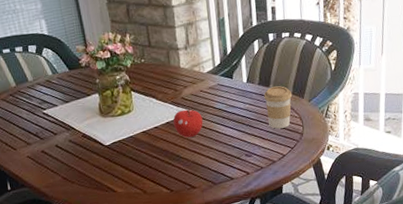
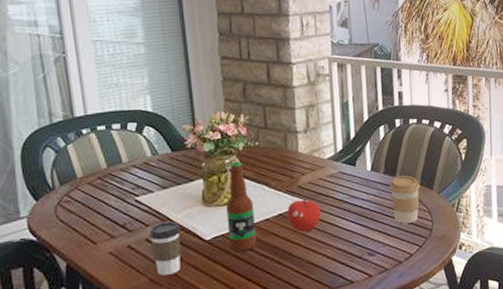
coffee cup: none [58,130,87,175] -> present [149,222,181,276]
bottle: none [120,77,149,155] -> present [226,161,257,252]

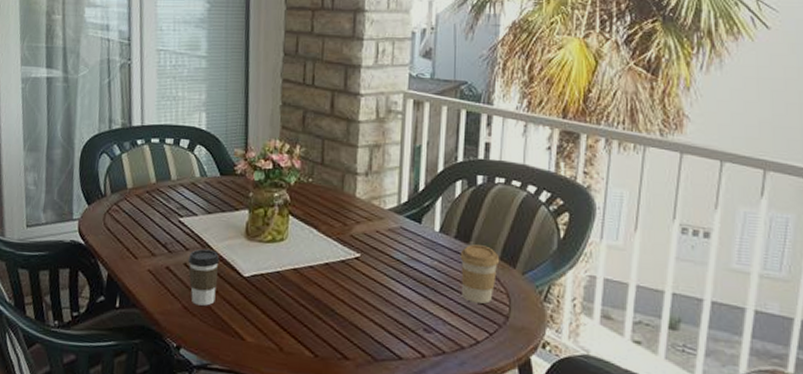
bottle: present [226,161,257,252] -> none [268,196,299,297]
fruit: present [287,199,321,232] -> none [335,251,373,289]

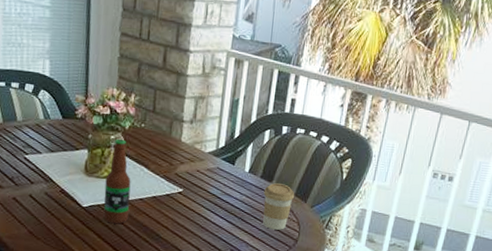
coffee cup: present [188,249,220,306] -> none [33,183,62,231]
bottle: none [268,196,299,297] -> present [103,138,131,224]

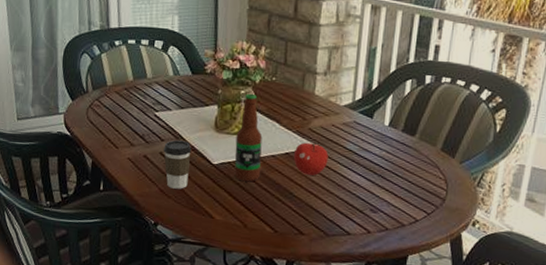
coffee cup: none [33,183,62,231] -> present [163,140,192,189]
fruit: none [161,186,193,218] -> present [294,142,329,176]
coffee cup: present [263,183,295,230] -> none [405,137,441,188]

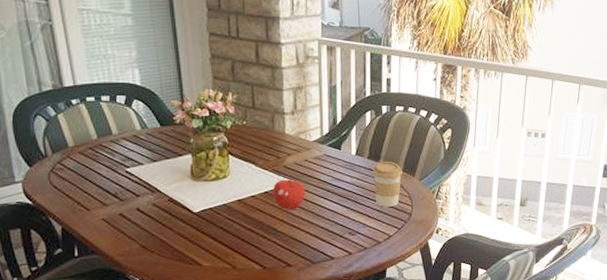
coffee cup: present [163,140,192,189] -> none [140,194,170,243]
bottle: present [234,93,263,182] -> none [214,139,243,225]
coffee cup: none [405,137,441,188] -> present [373,162,403,207]

